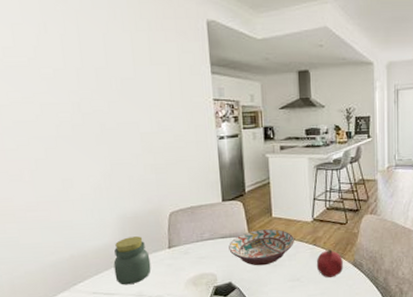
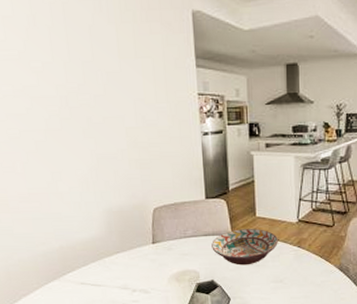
jar: present [113,236,151,285] -> none [100,231,136,278]
fruit: present [316,249,343,279] -> none [300,252,328,282]

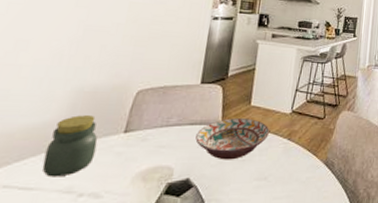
jar: none [100,231,136,278] -> present [42,115,98,177]

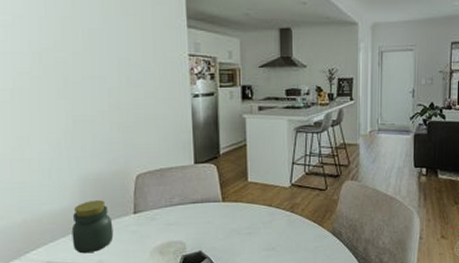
decorative bowl: present [195,118,270,160] -> none [200,194,270,234]

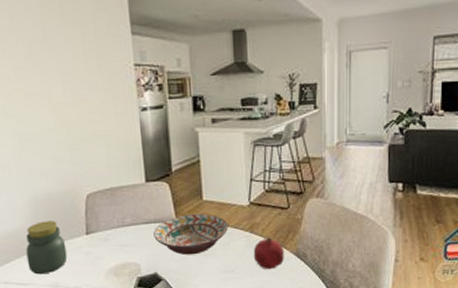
decorative bowl: none [200,194,270,234] -> present [153,214,228,255]
fruit: none [293,217,321,248] -> present [253,237,284,270]

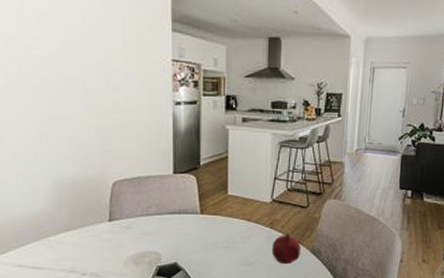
jar: present [25,221,68,275] -> none [44,206,87,259]
decorative bowl: present [153,214,228,255] -> none [177,208,250,247]

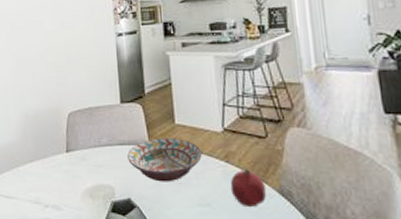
decorative bowl: none [177,208,250,247] -> present [127,138,202,182]

